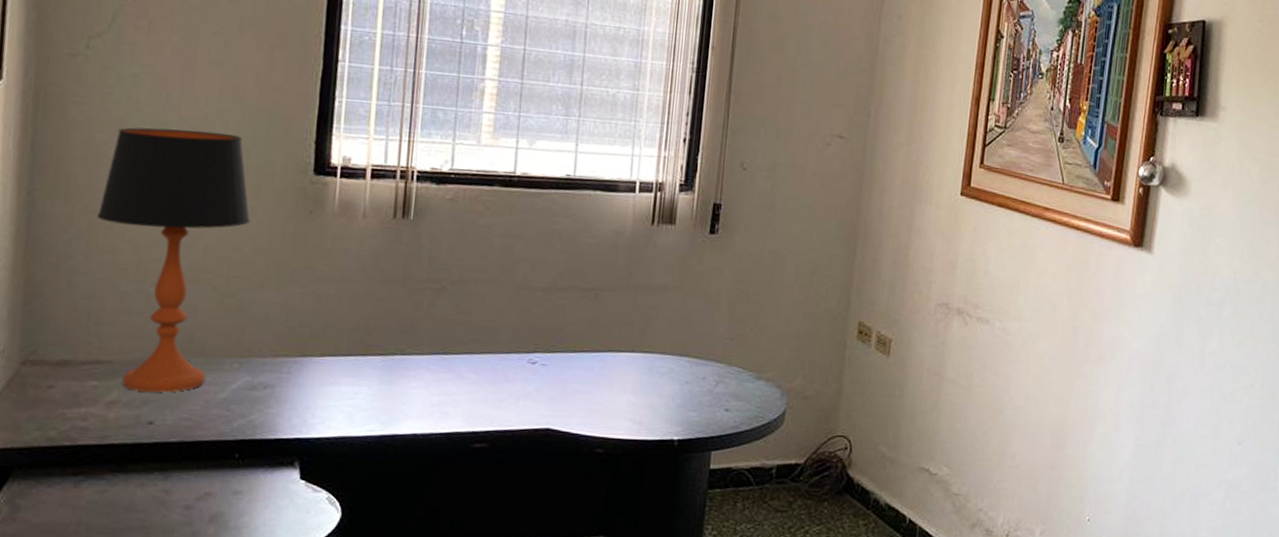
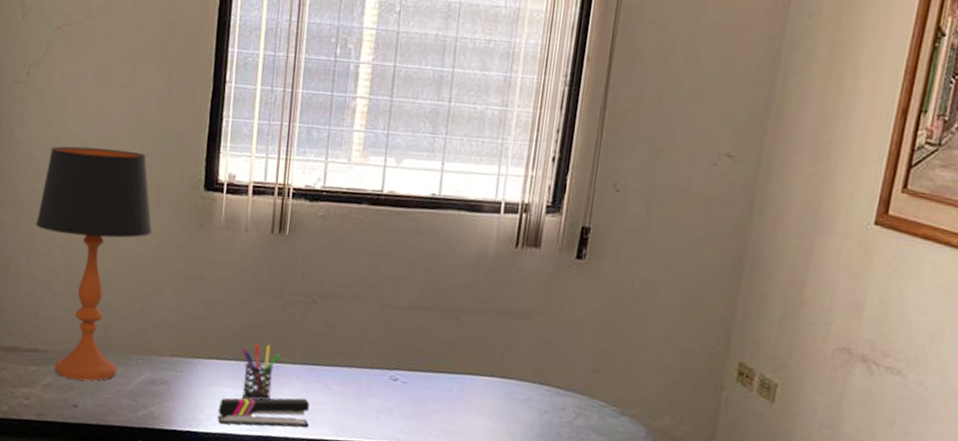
stapler: none [332,390,441,427] -> present [217,398,310,427]
pen holder: none [360,336,407,397] -> present [241,344,281,400]

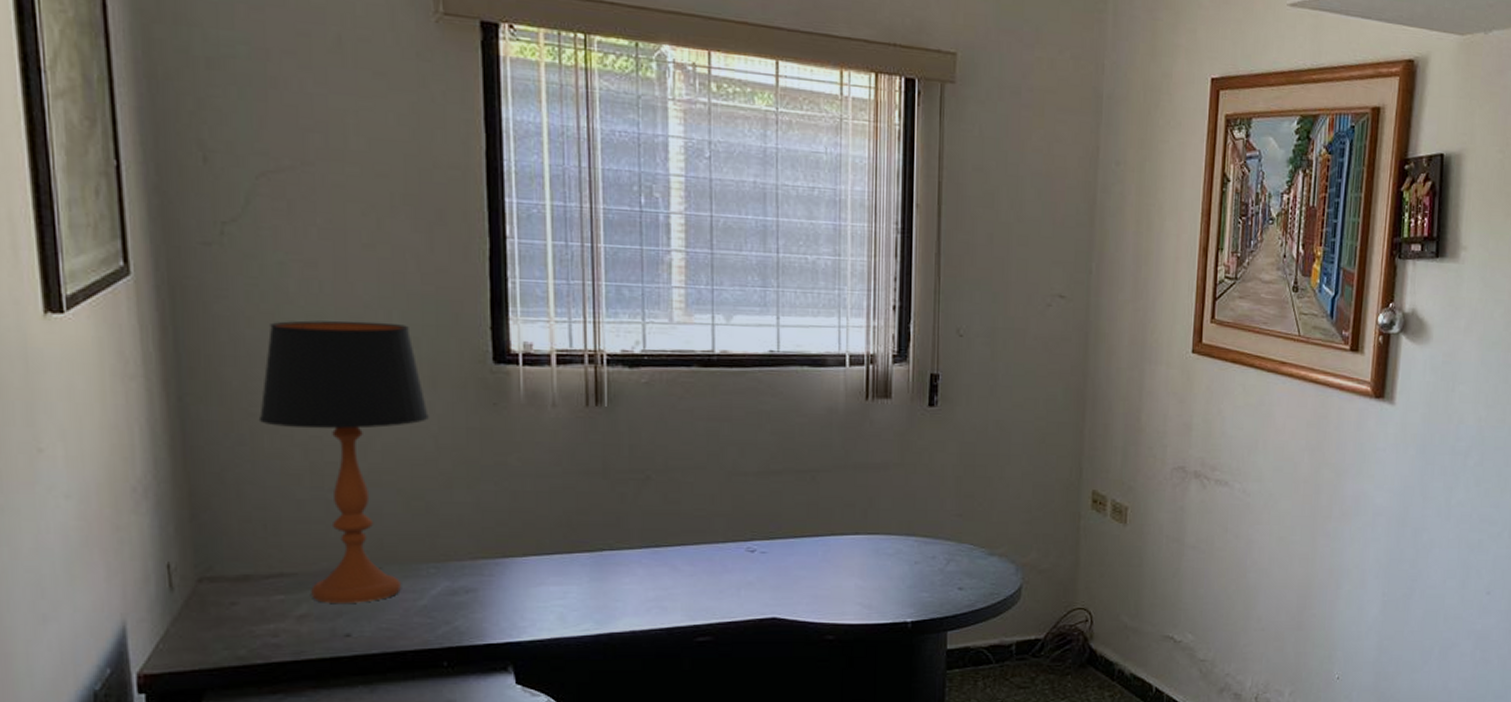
stapler: present [217,398,310,427] -> none [543,585,658,628]
pen holder: present [241,344,281,400] -> none [564,531,616,595]

